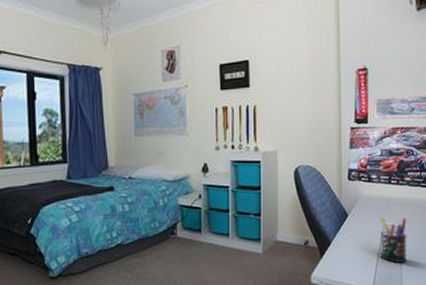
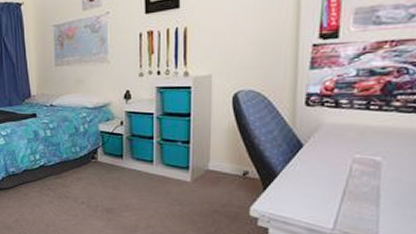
pen holder: present [379,217,407,263] -> none [347,149,391,202]

